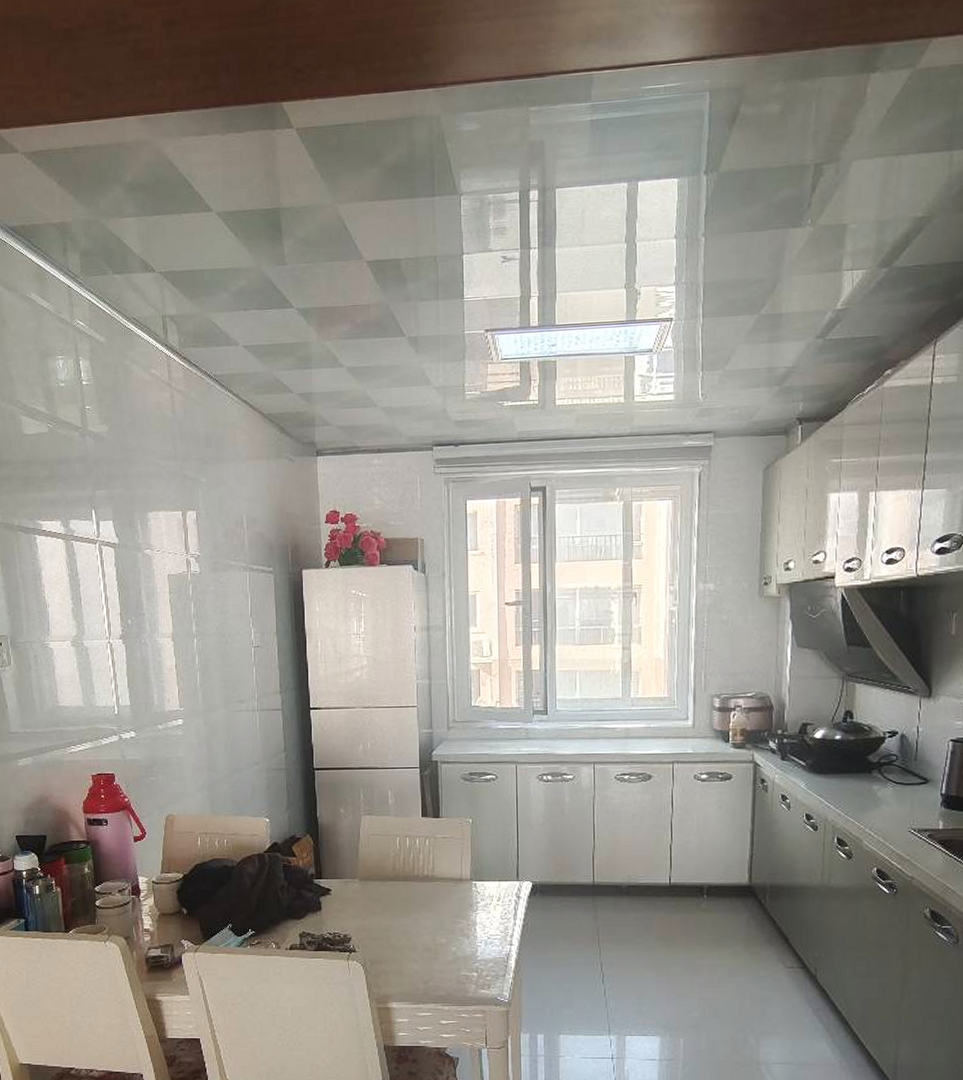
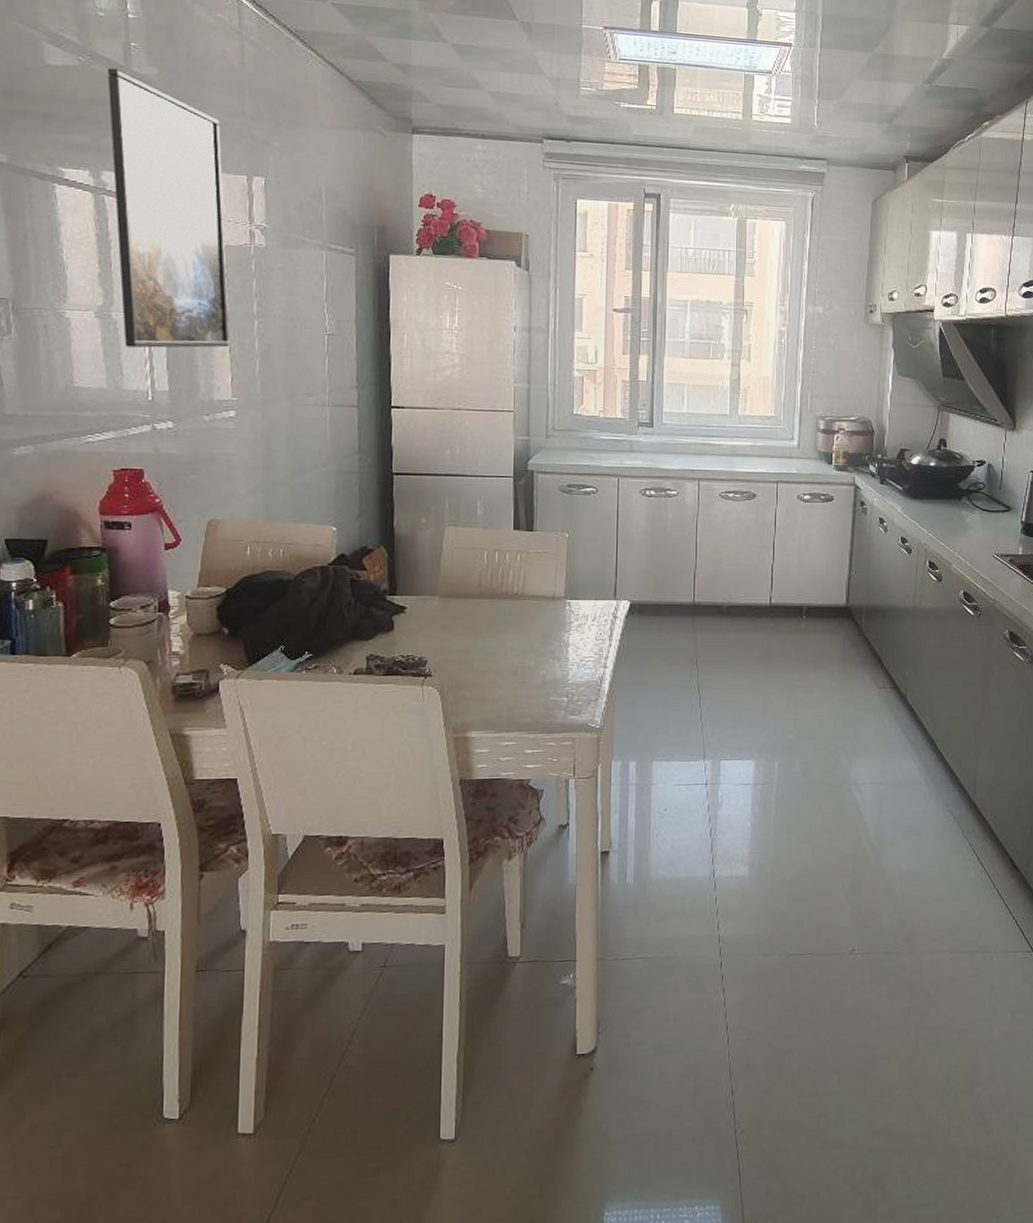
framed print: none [69,430,175,669] -> present [107,68,230,348]

